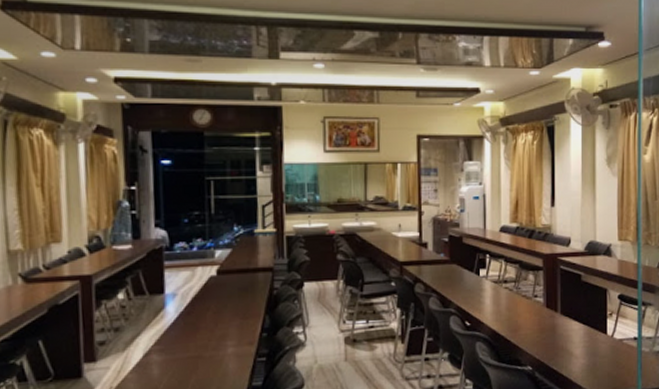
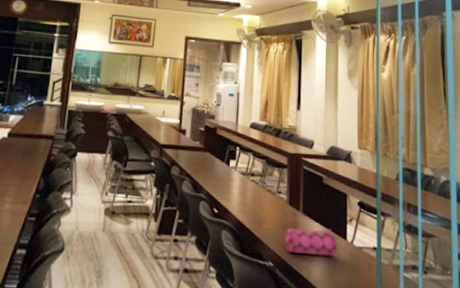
pencil case: none [543,325,598,355] -> present [284,227,337,257]

